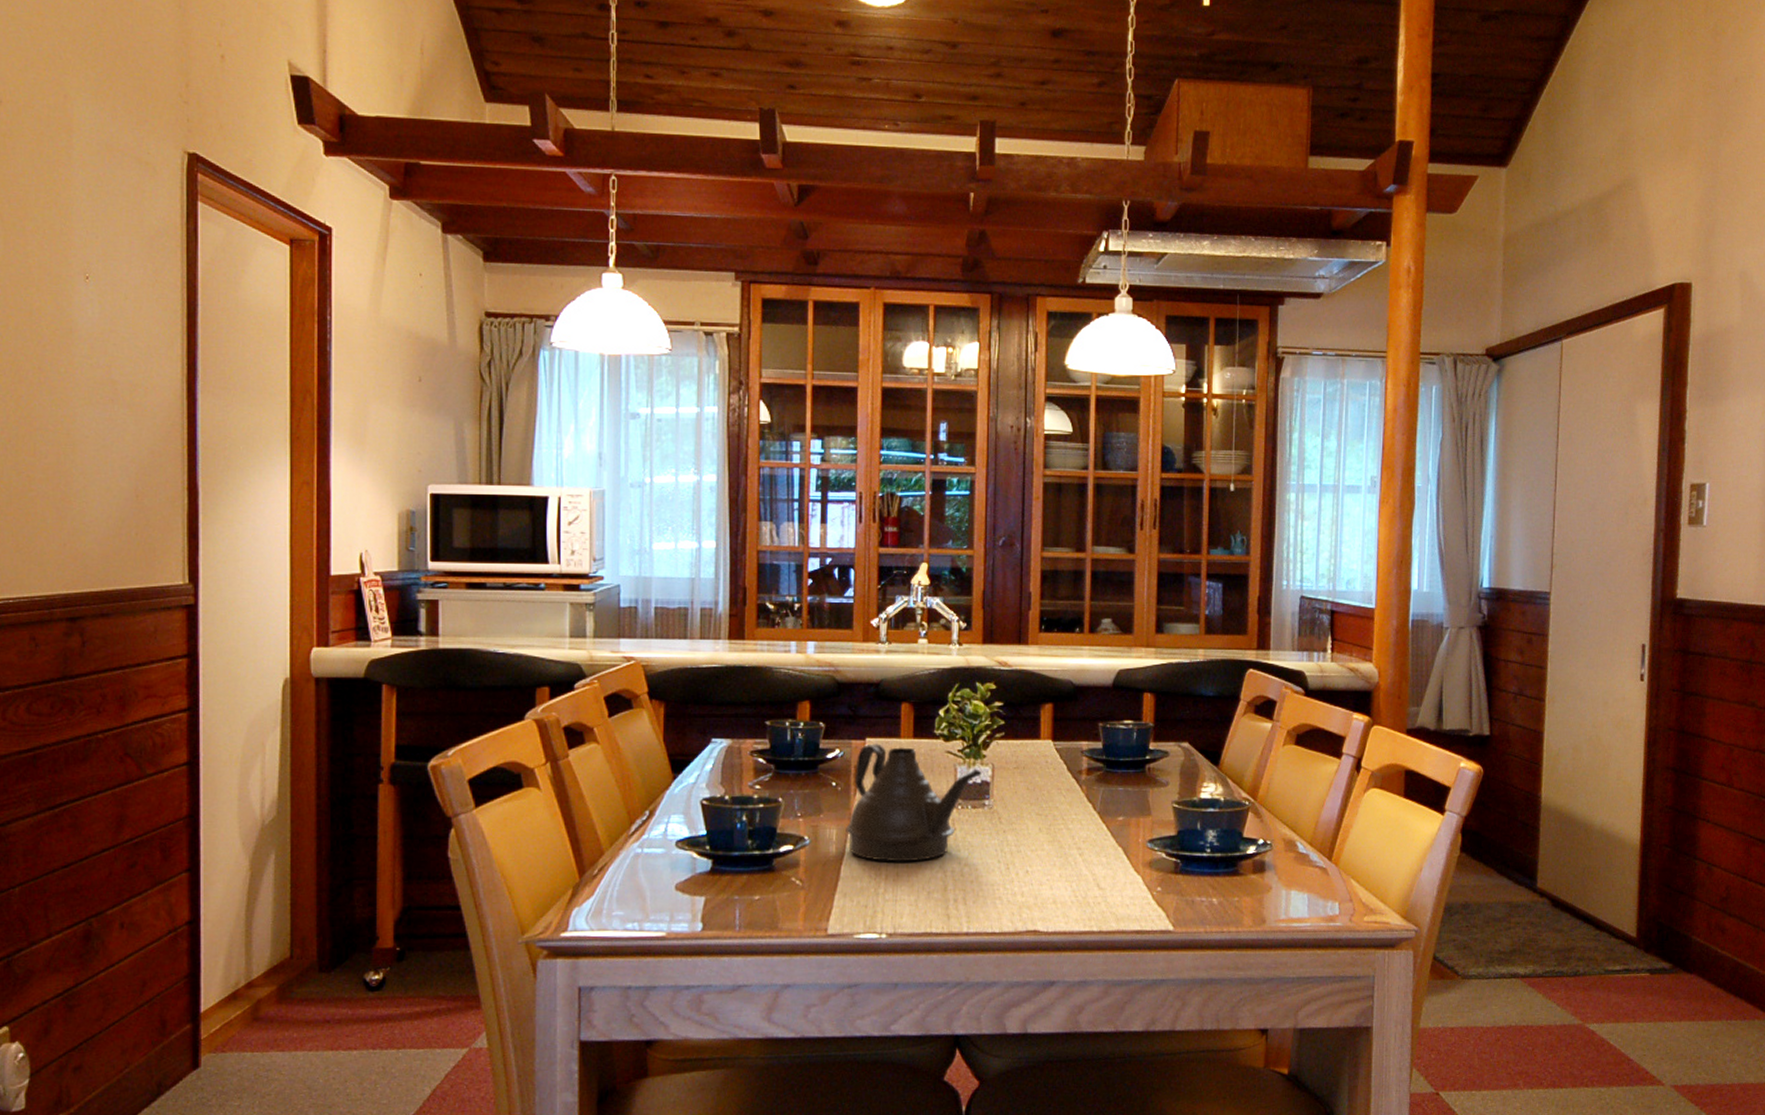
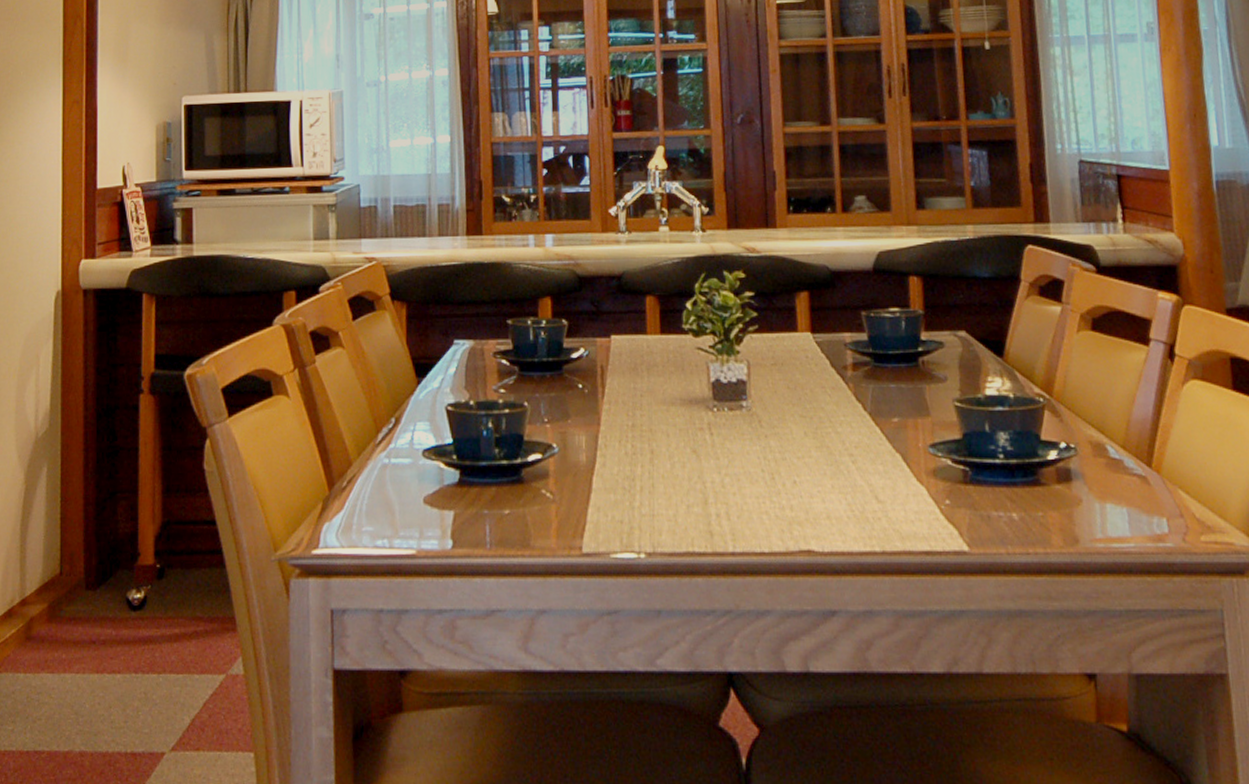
teapot: present [846,743,982,862] -> none [595,341,737,472]

